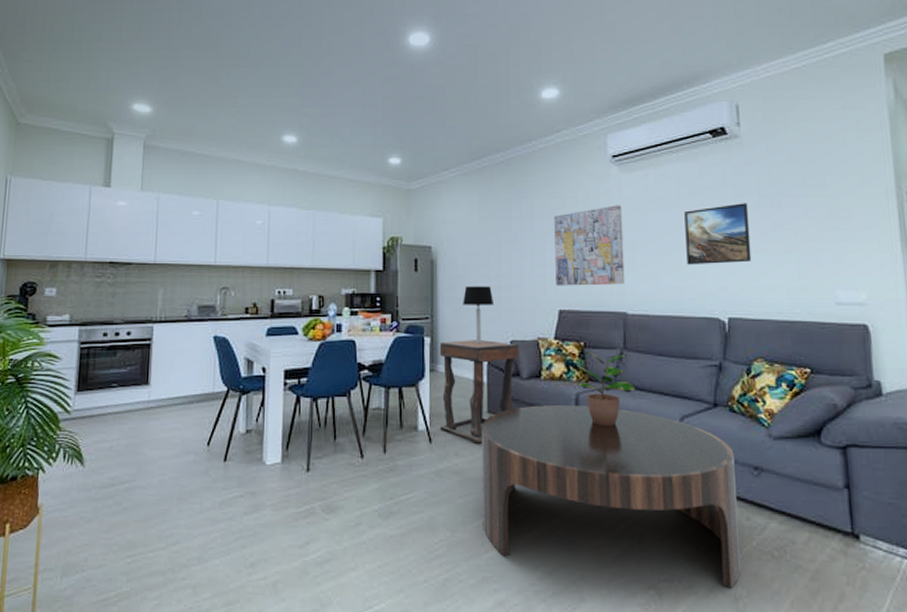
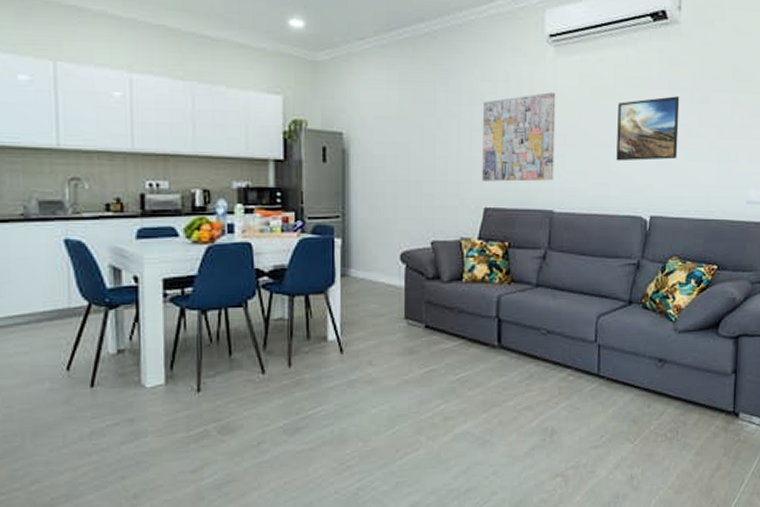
side table: present [439,340,519,444] -> none [352,241,440,351]
table lamp: present [463,286,493,343] -> none [379,180,413,244]
coffee table: present [480,405,742,589] -> none [396,308,643,469]
potted plant: present [576,351,636,425] -> none [499,251,558,327]

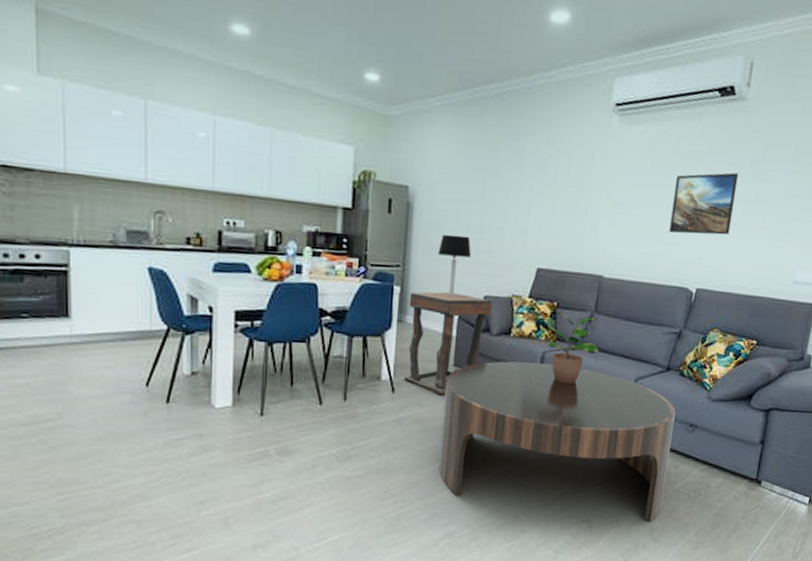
side table: none [352,241,440,351] -> present [403,291,493,395]
table lamp: none [379,180,413,244] -> present [438,234,471,296]
coffee table: none [396,308,643,469] -> present [439,361,676,522]
wall art: present [482,92,556,182] -> none [537,160,617,247]
potted plant: none [499,251,558,327] -> present [544,311,600,383]

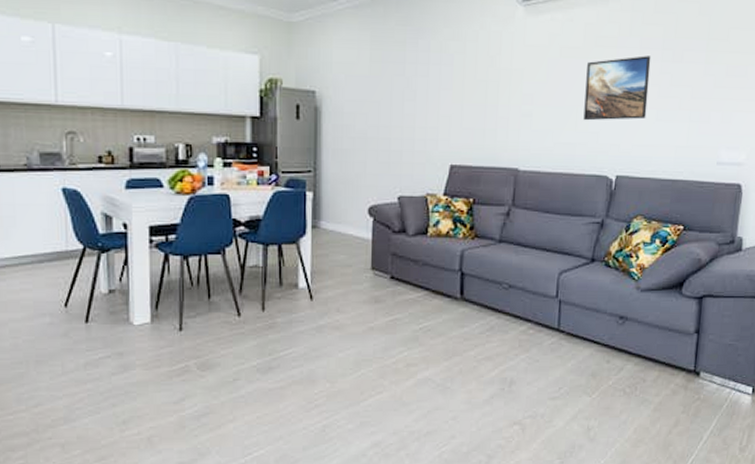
side table: present [403,291,493,395] -> none [321,195,407,300]
table lamp: present [438,234,471,296] -> none [349,136,382,198]
coffee table: present [439,361,676,522] -> none [362,262,604,421]
potted plant: present [544,311,600,383] -> none [463,208,521,280]

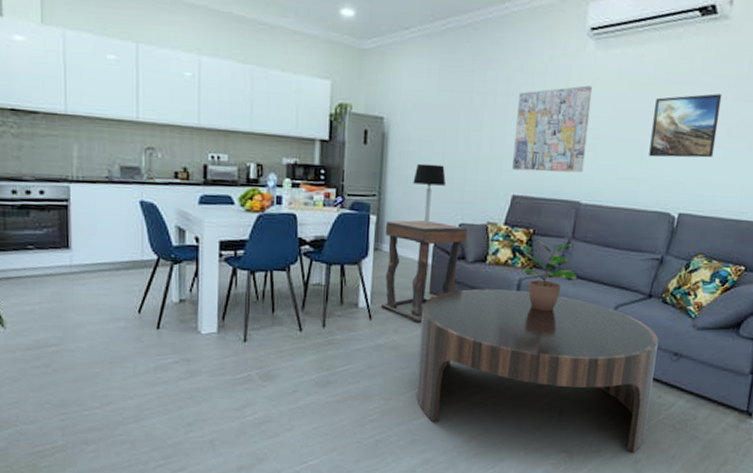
side table: none [321,195,407,300] -> present [380,220,468,322]
table lamp: none [349,136,382,198] -> present [413,163,446,224]
coffee table: none [362,262,604,421] -> present [416,288,659,453]
wall art: none [449,52,525,140] -> present [512,85,593,173]
potted plant: none [463,208,521,280] -> present [521,238,578,311]

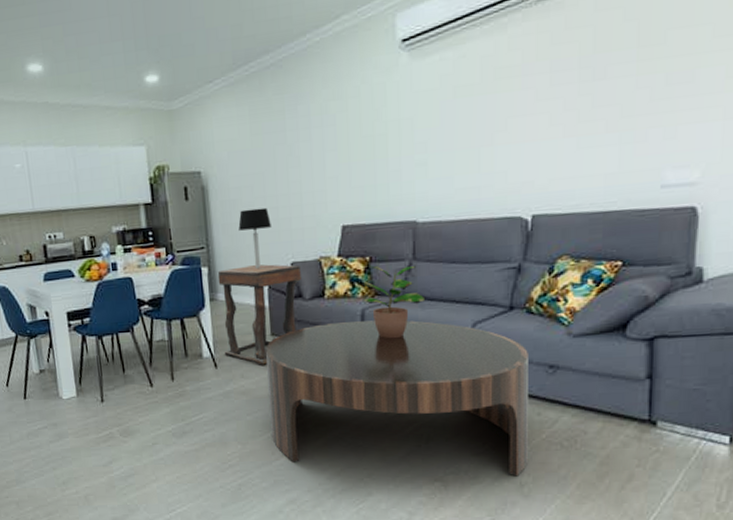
wall art: present [512,85,593,173] -> none [335,99,415,200]
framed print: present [649,93,723,158] -> none [487,78,565,161]

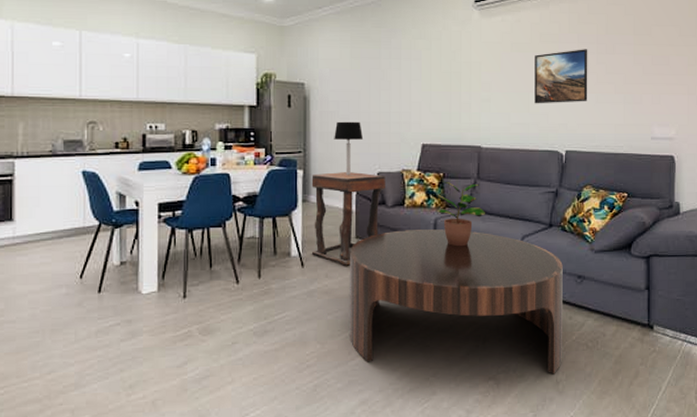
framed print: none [487,78,565,161] -> present [534,49,588,104]

